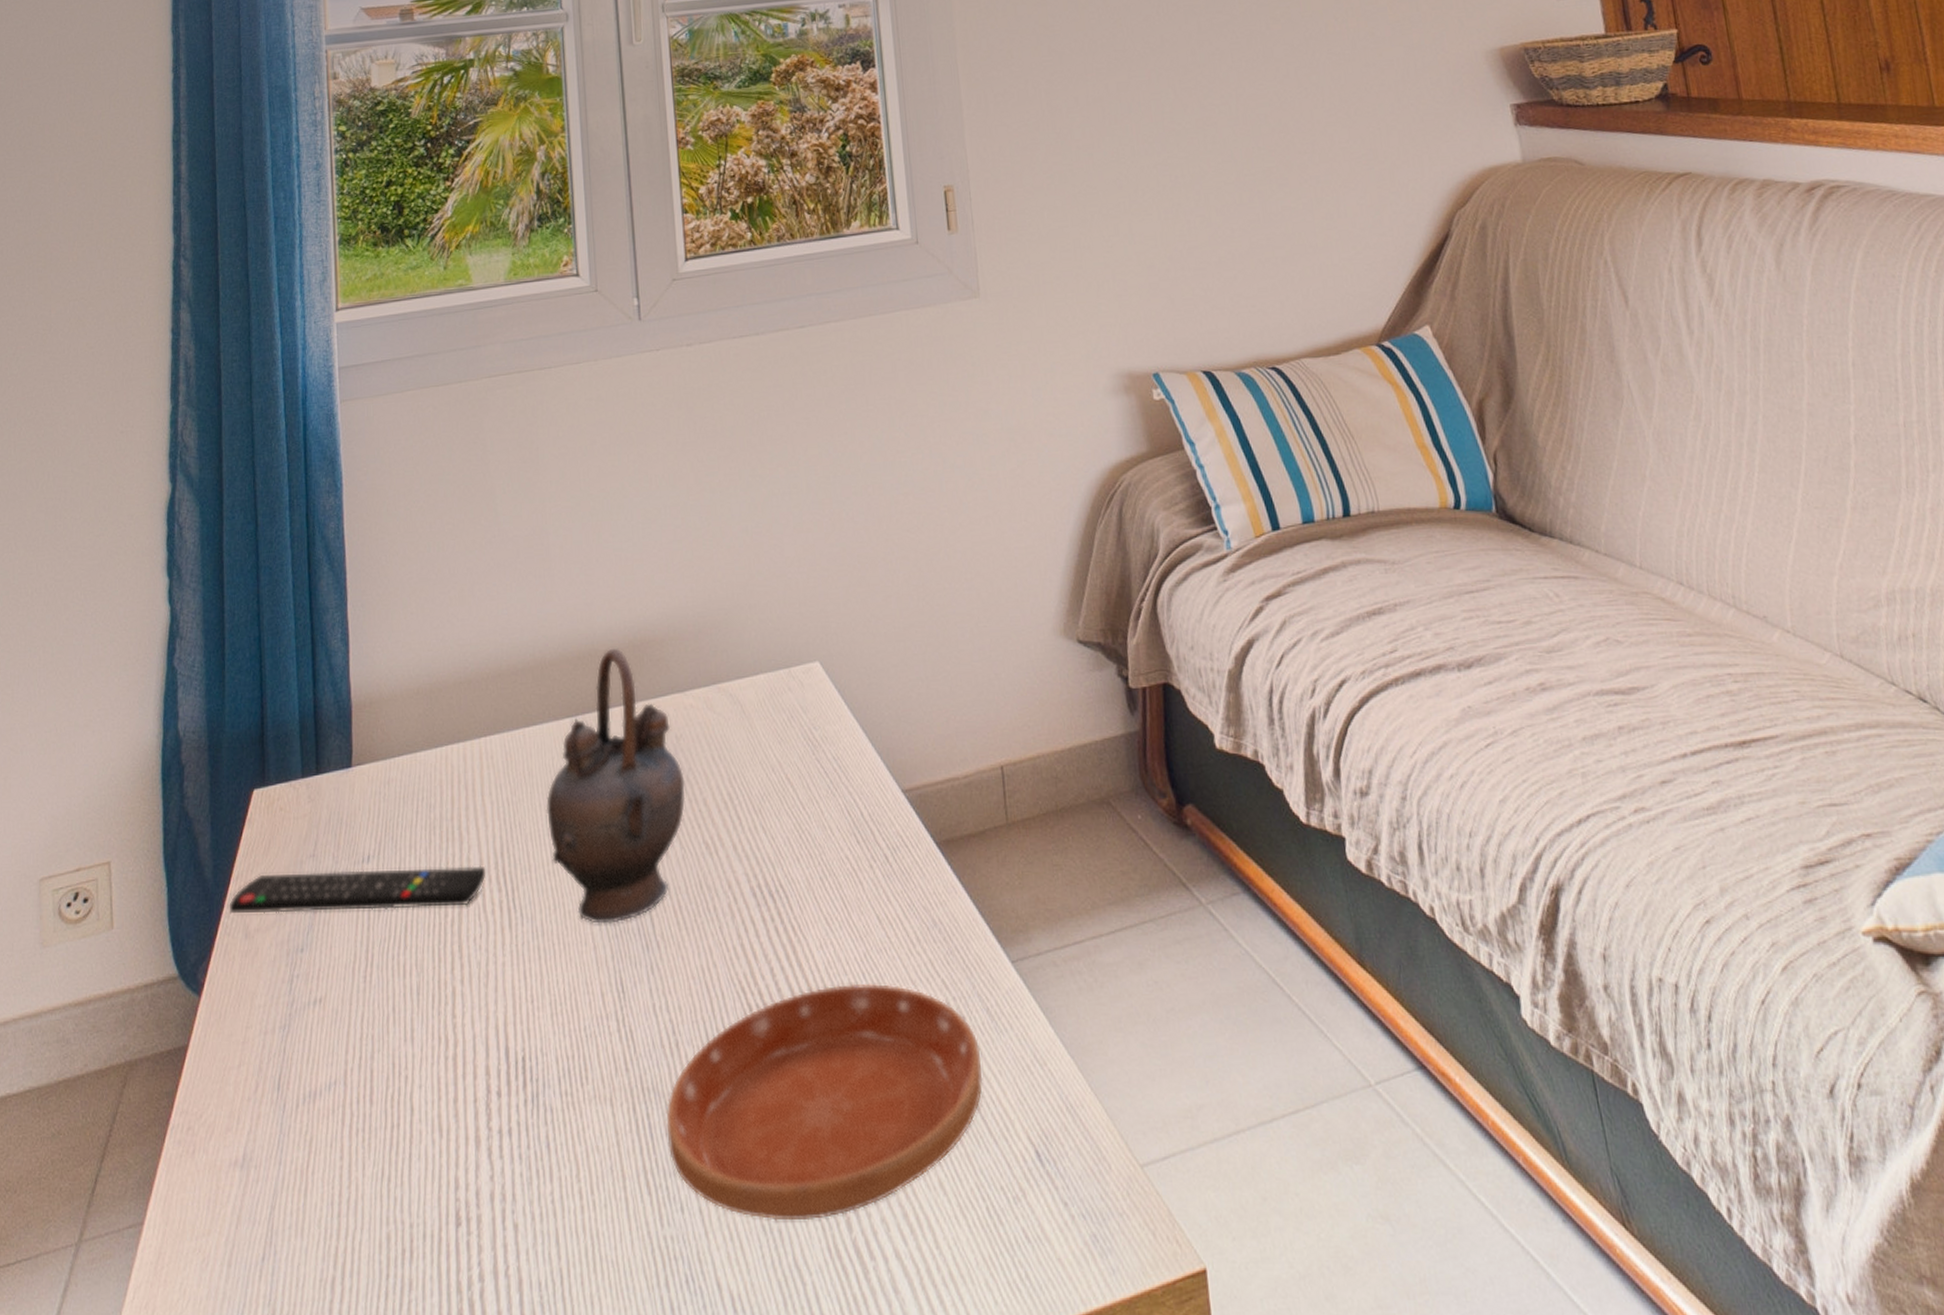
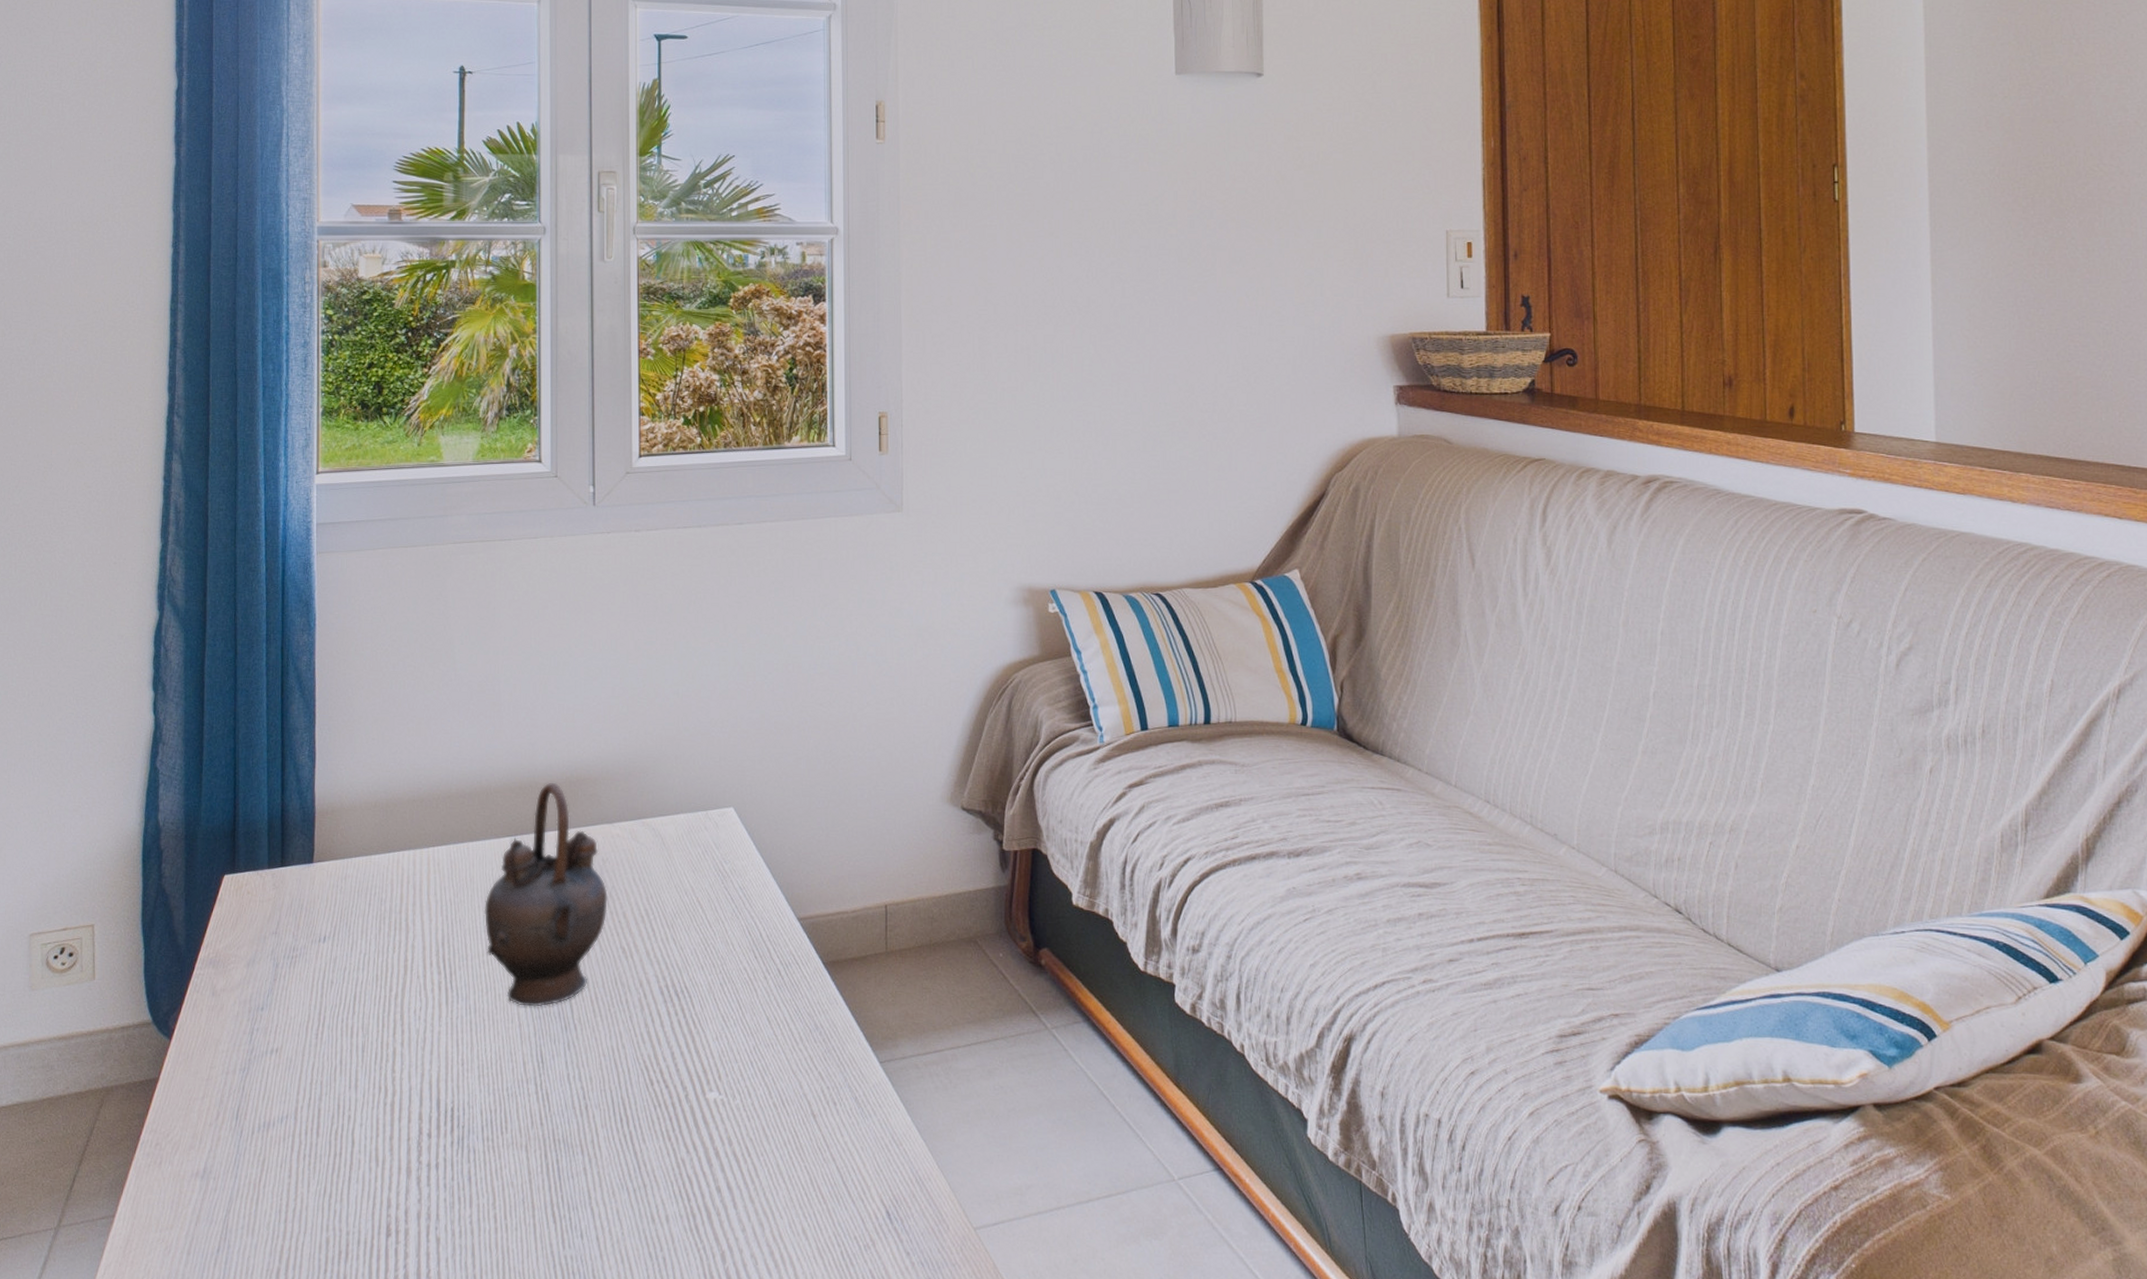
remote control: present [229,866,486,914] -> none [199,944,428,983]
saucer: present [666,984,983,1221] -> none [573,1070,847,1252]

